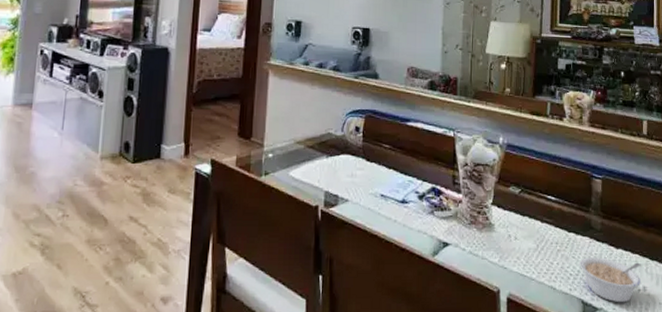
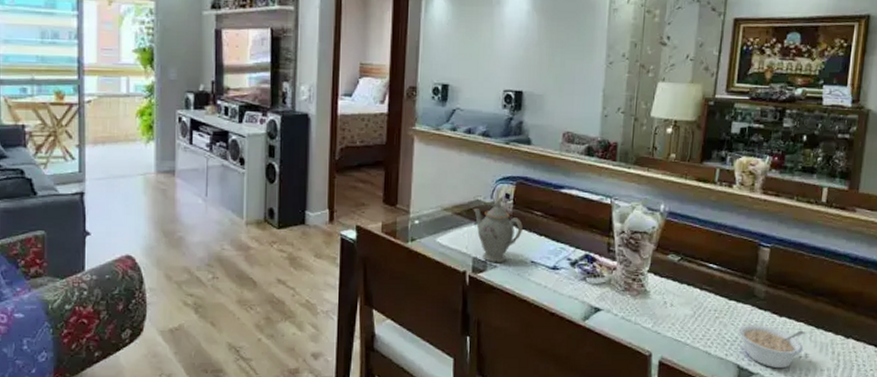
teapot: none [324,133,372,196] -> present [473,200,523,262]

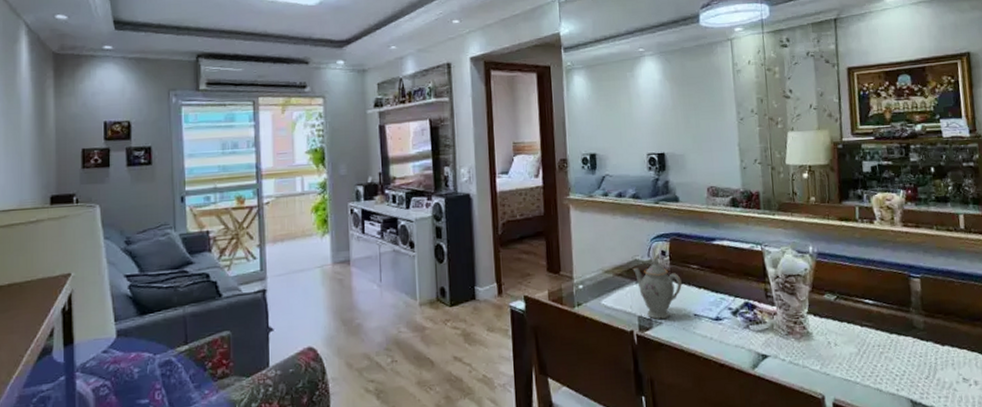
legume: present [738,325,805,369] -> none [904,355,972,399]

